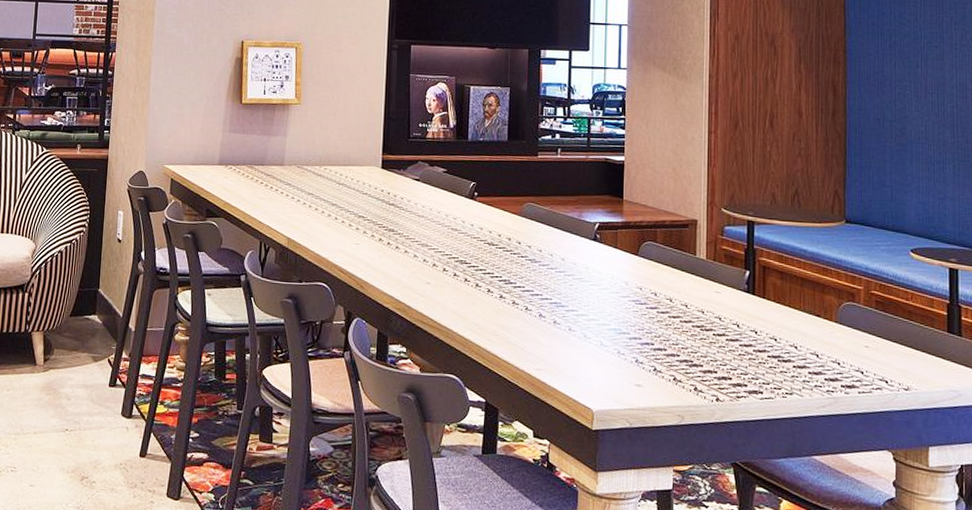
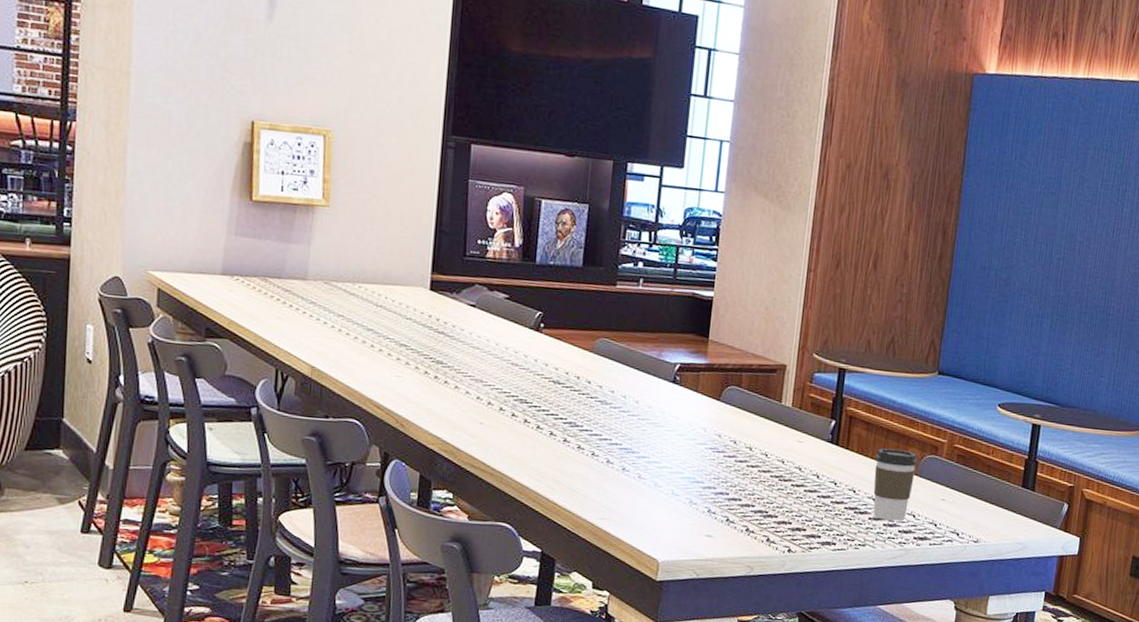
coffee cup: none [792,297,836,369] -> present [873,448,918,522]

